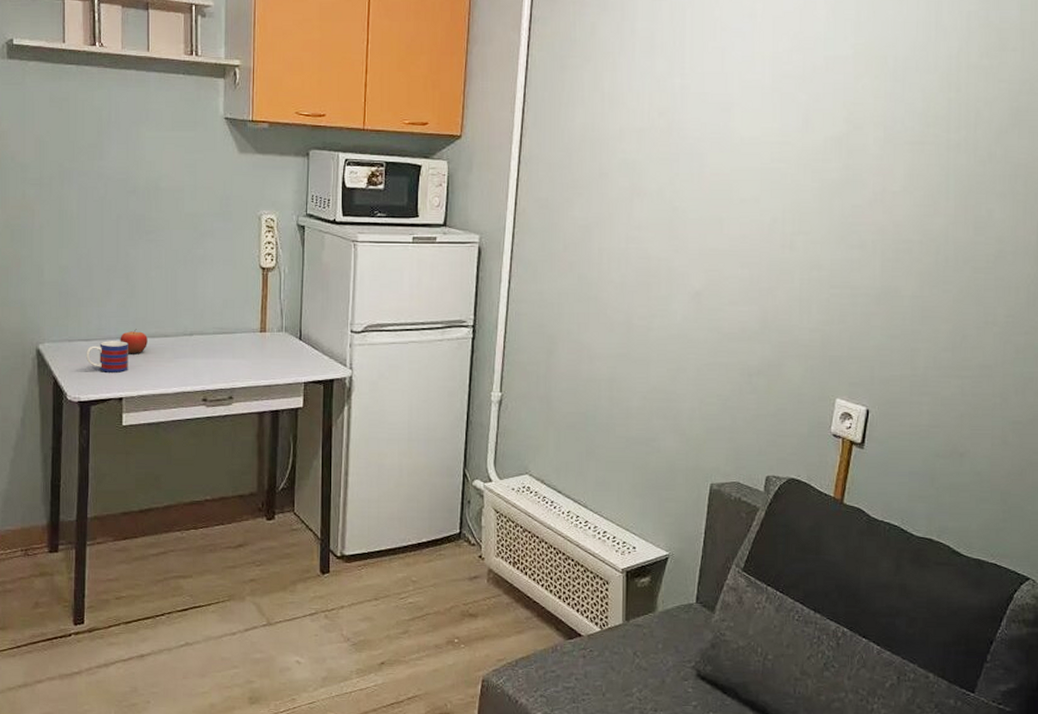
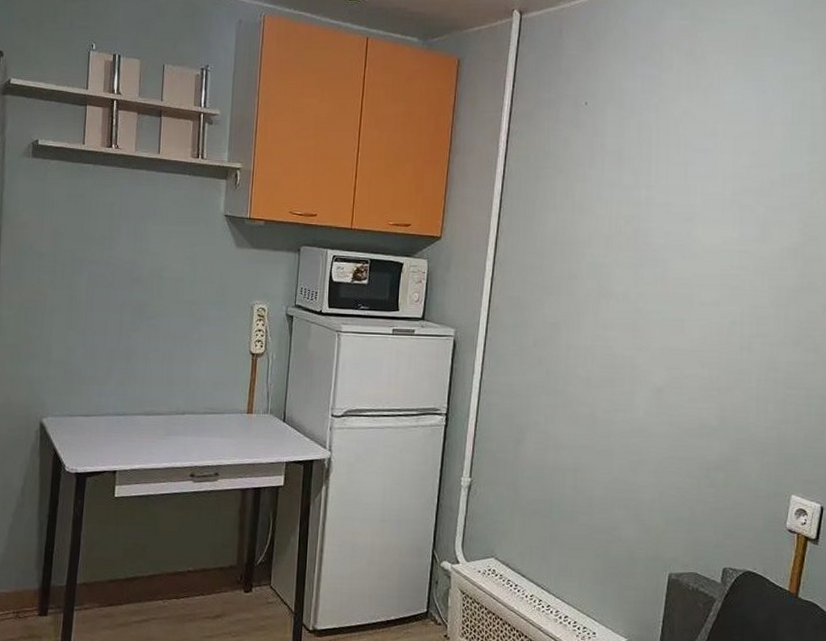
mug: present [86,341,128,373] -> none [85,417,125,447]
fruit: present [120,329,148,353] -> none [117,407,143,430]

